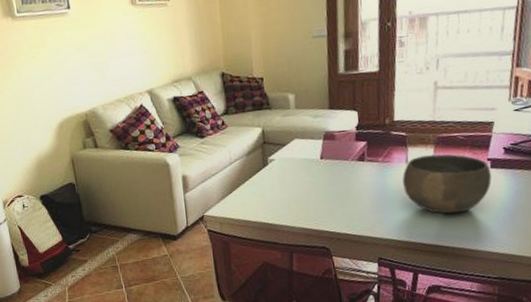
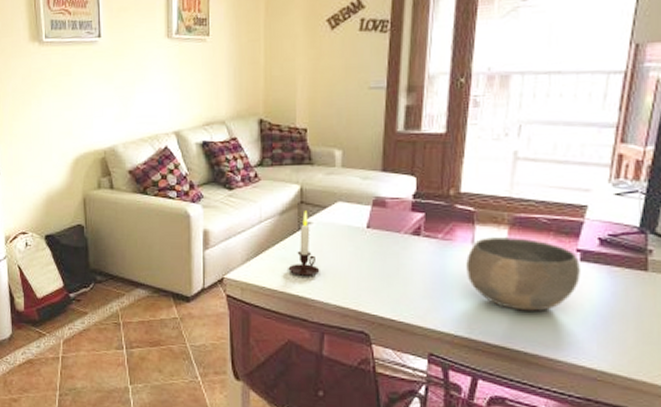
candle: none [258,149,285,206] -> present [288,211,320,276]

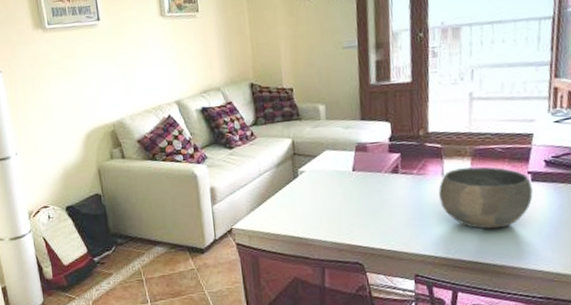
candle: present [288,211,320,276] -> none [288,161,316,219]

